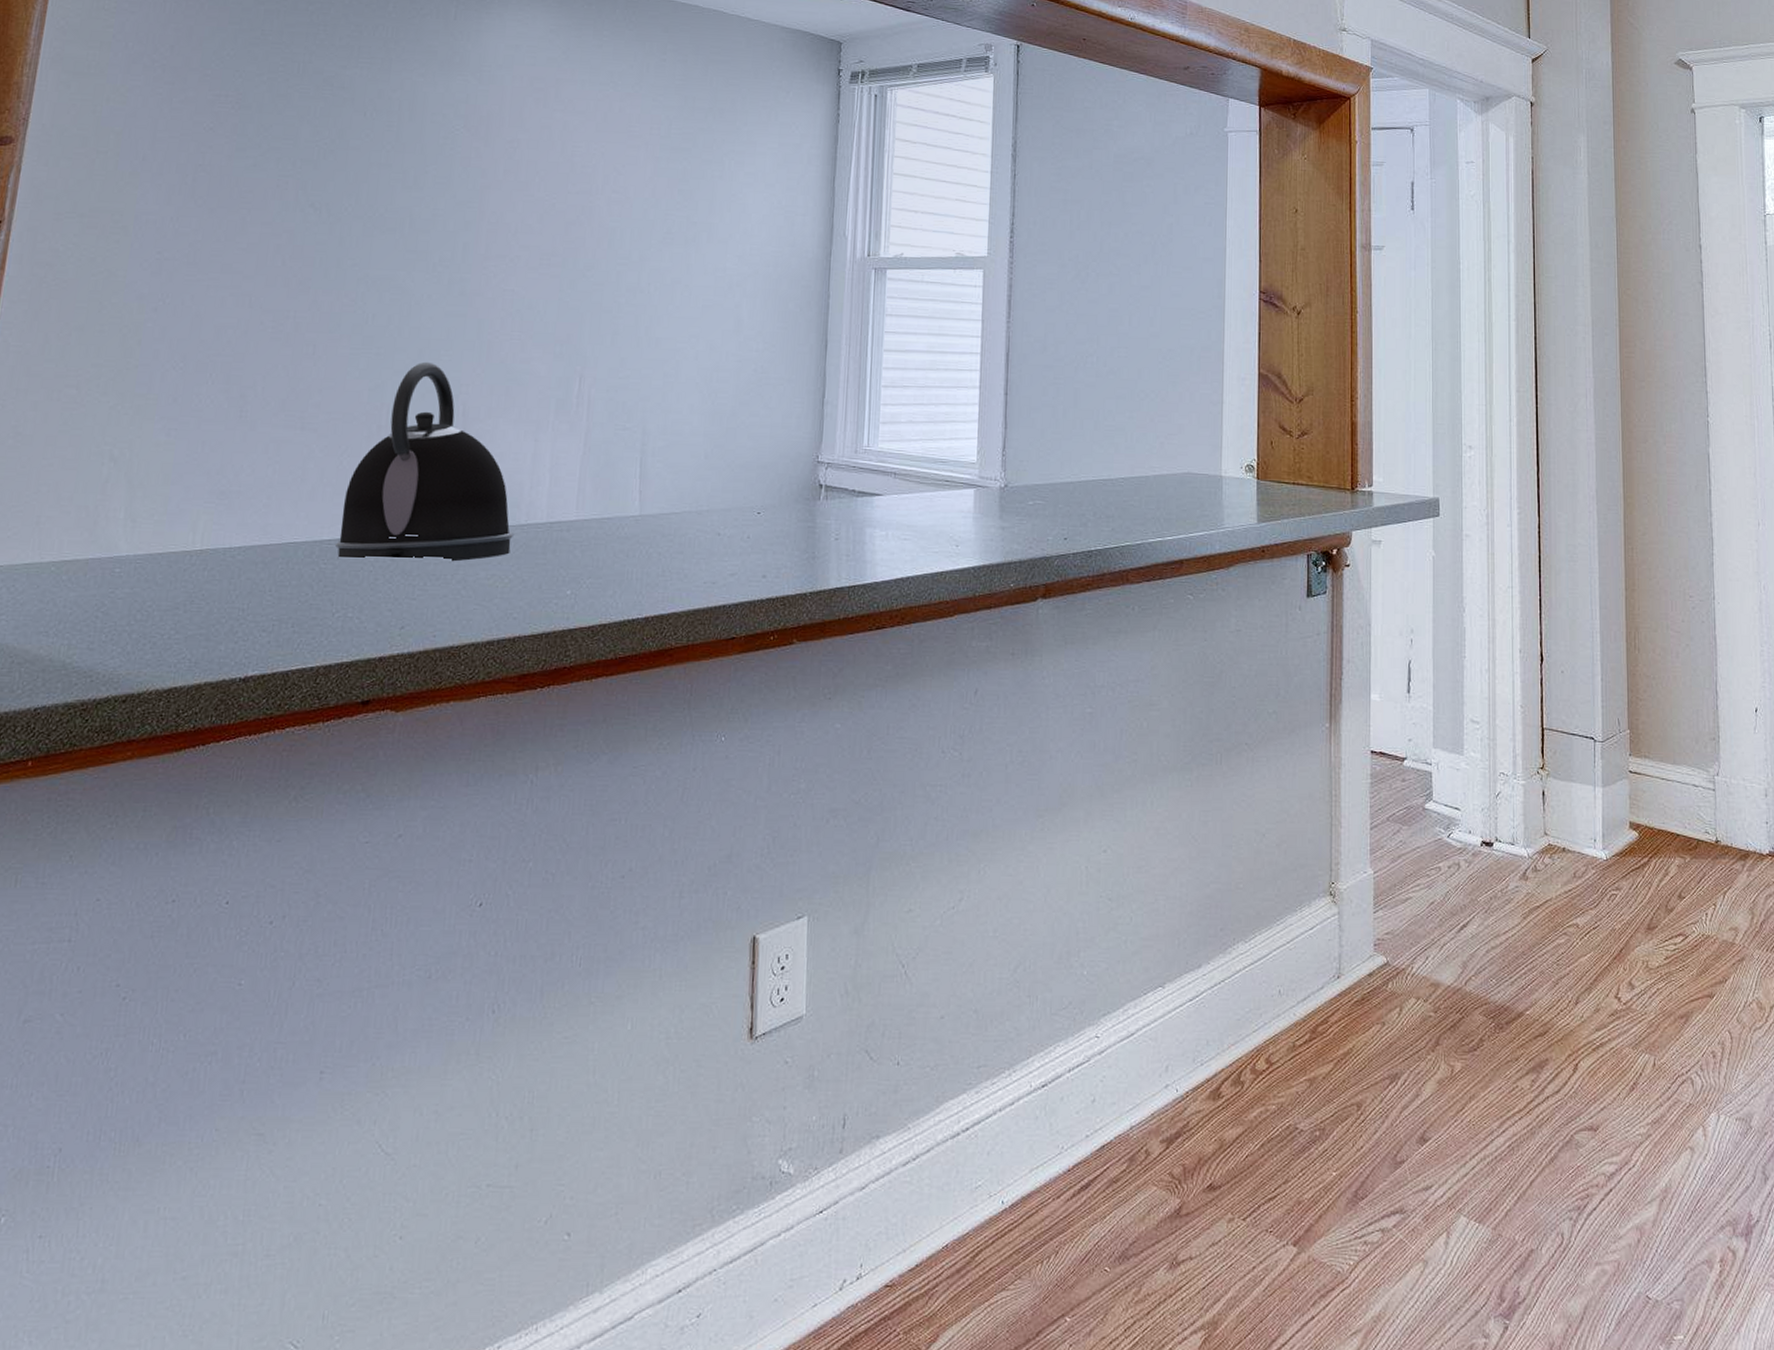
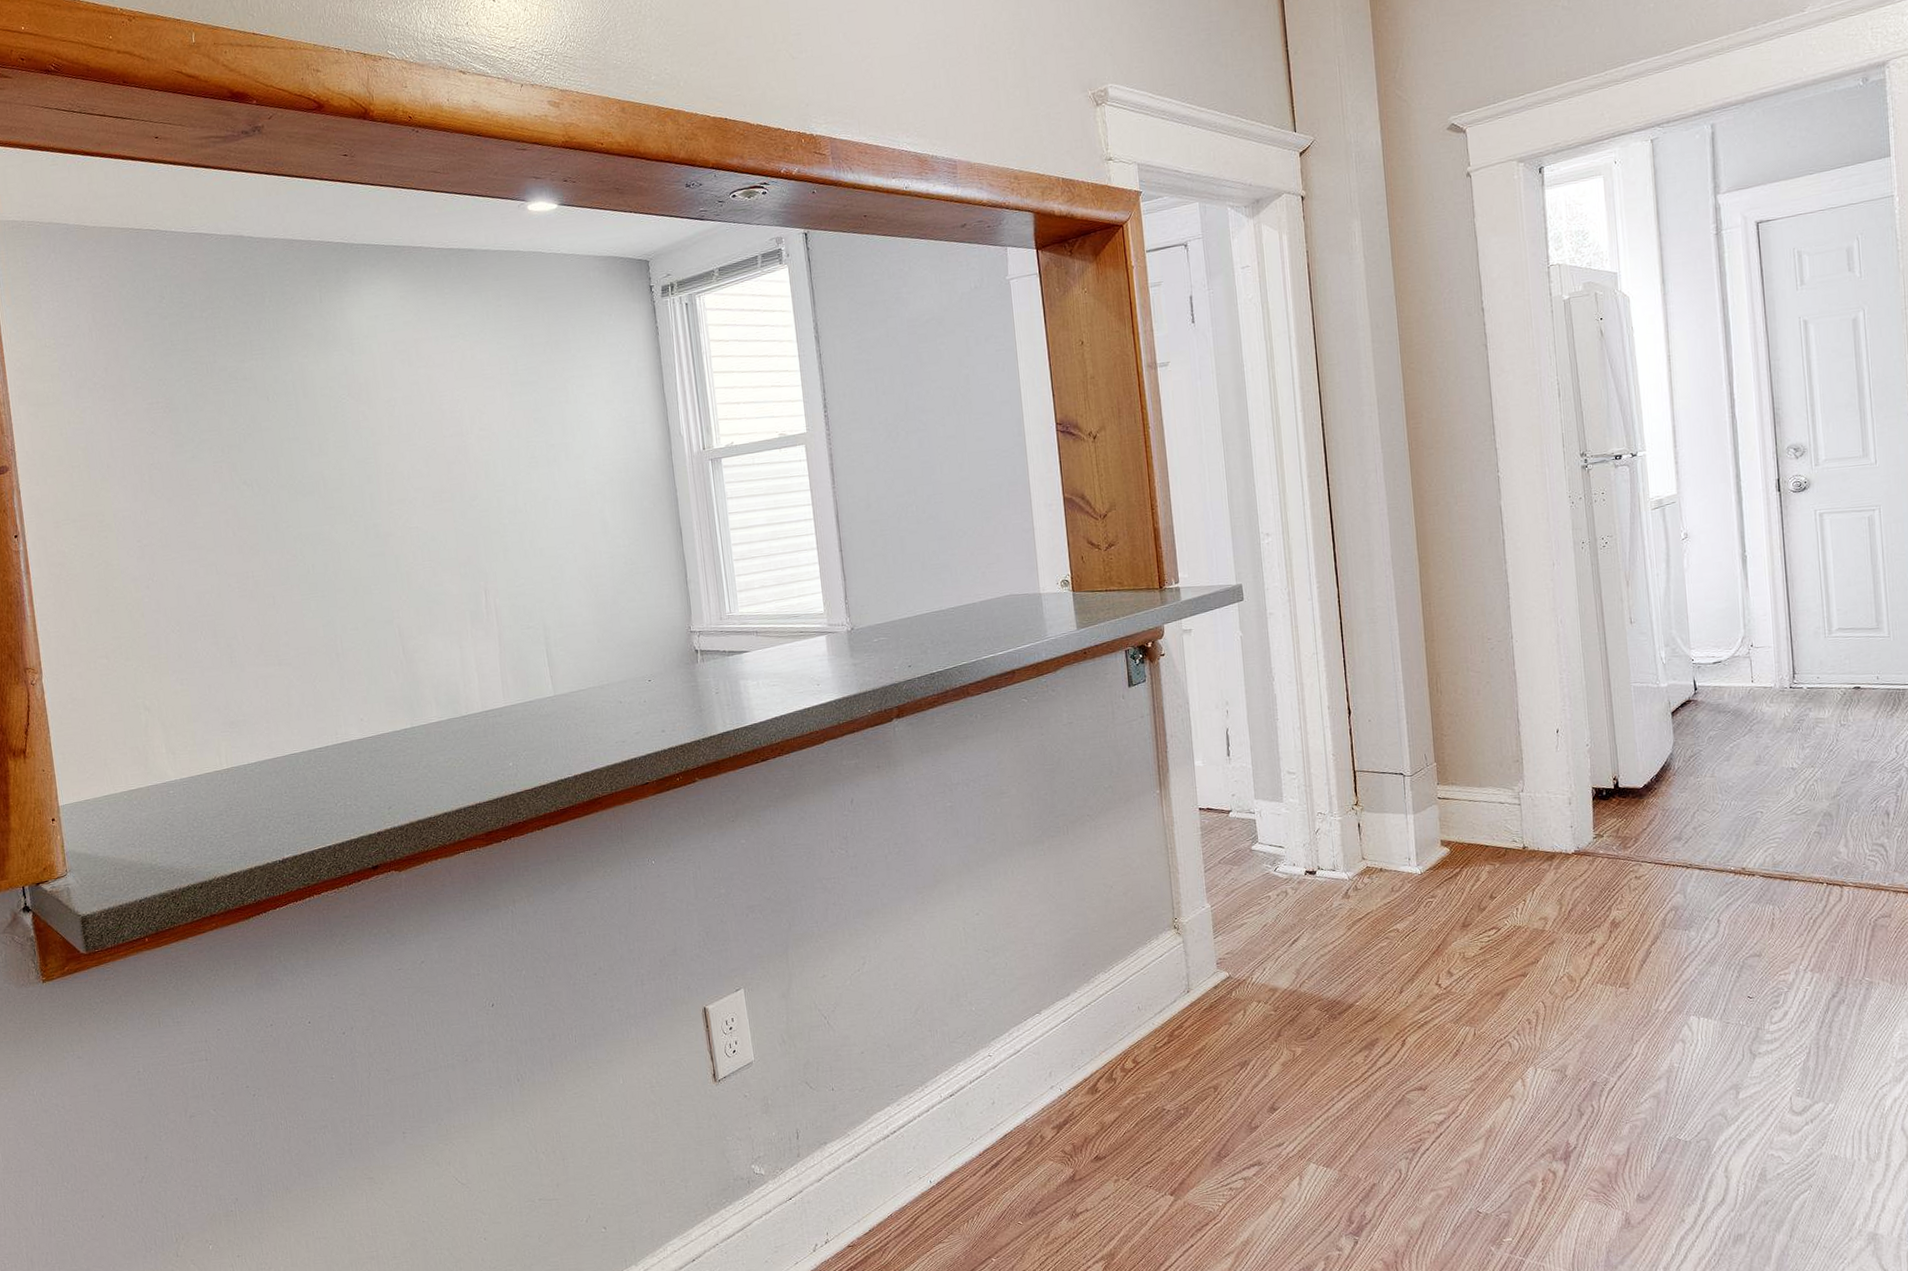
kettle: present [334,361,513,562] -> none [323,596,459,762]

